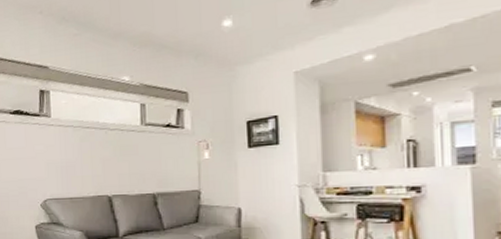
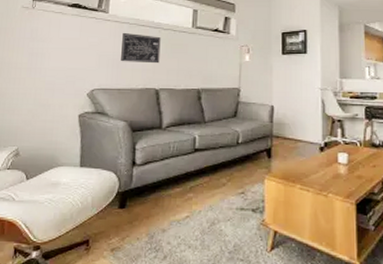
wall art: none [68,137,109,169] -> present [121,33,161,64]

